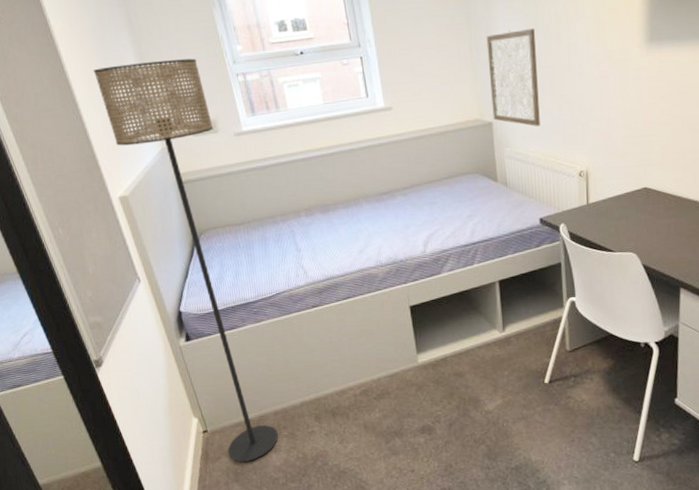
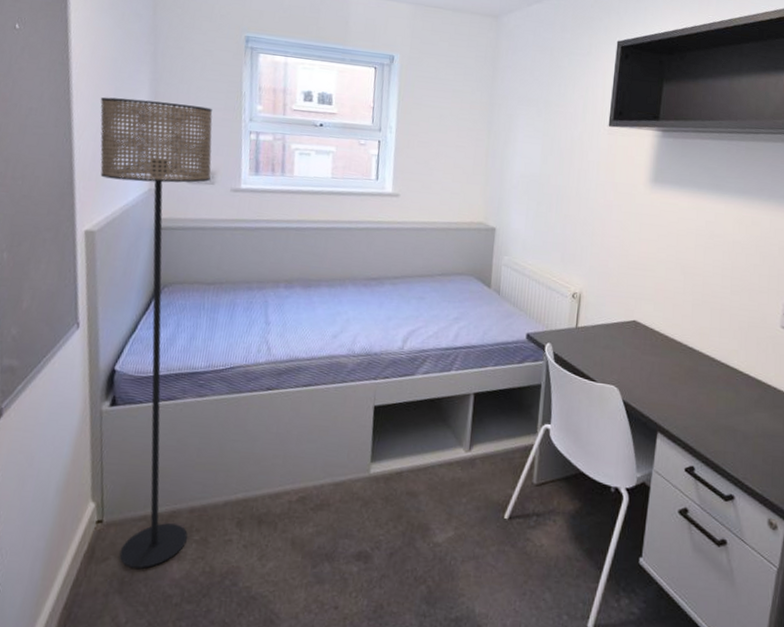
wall art: present [486,29,540,126] -> none [497,146,550,241]

